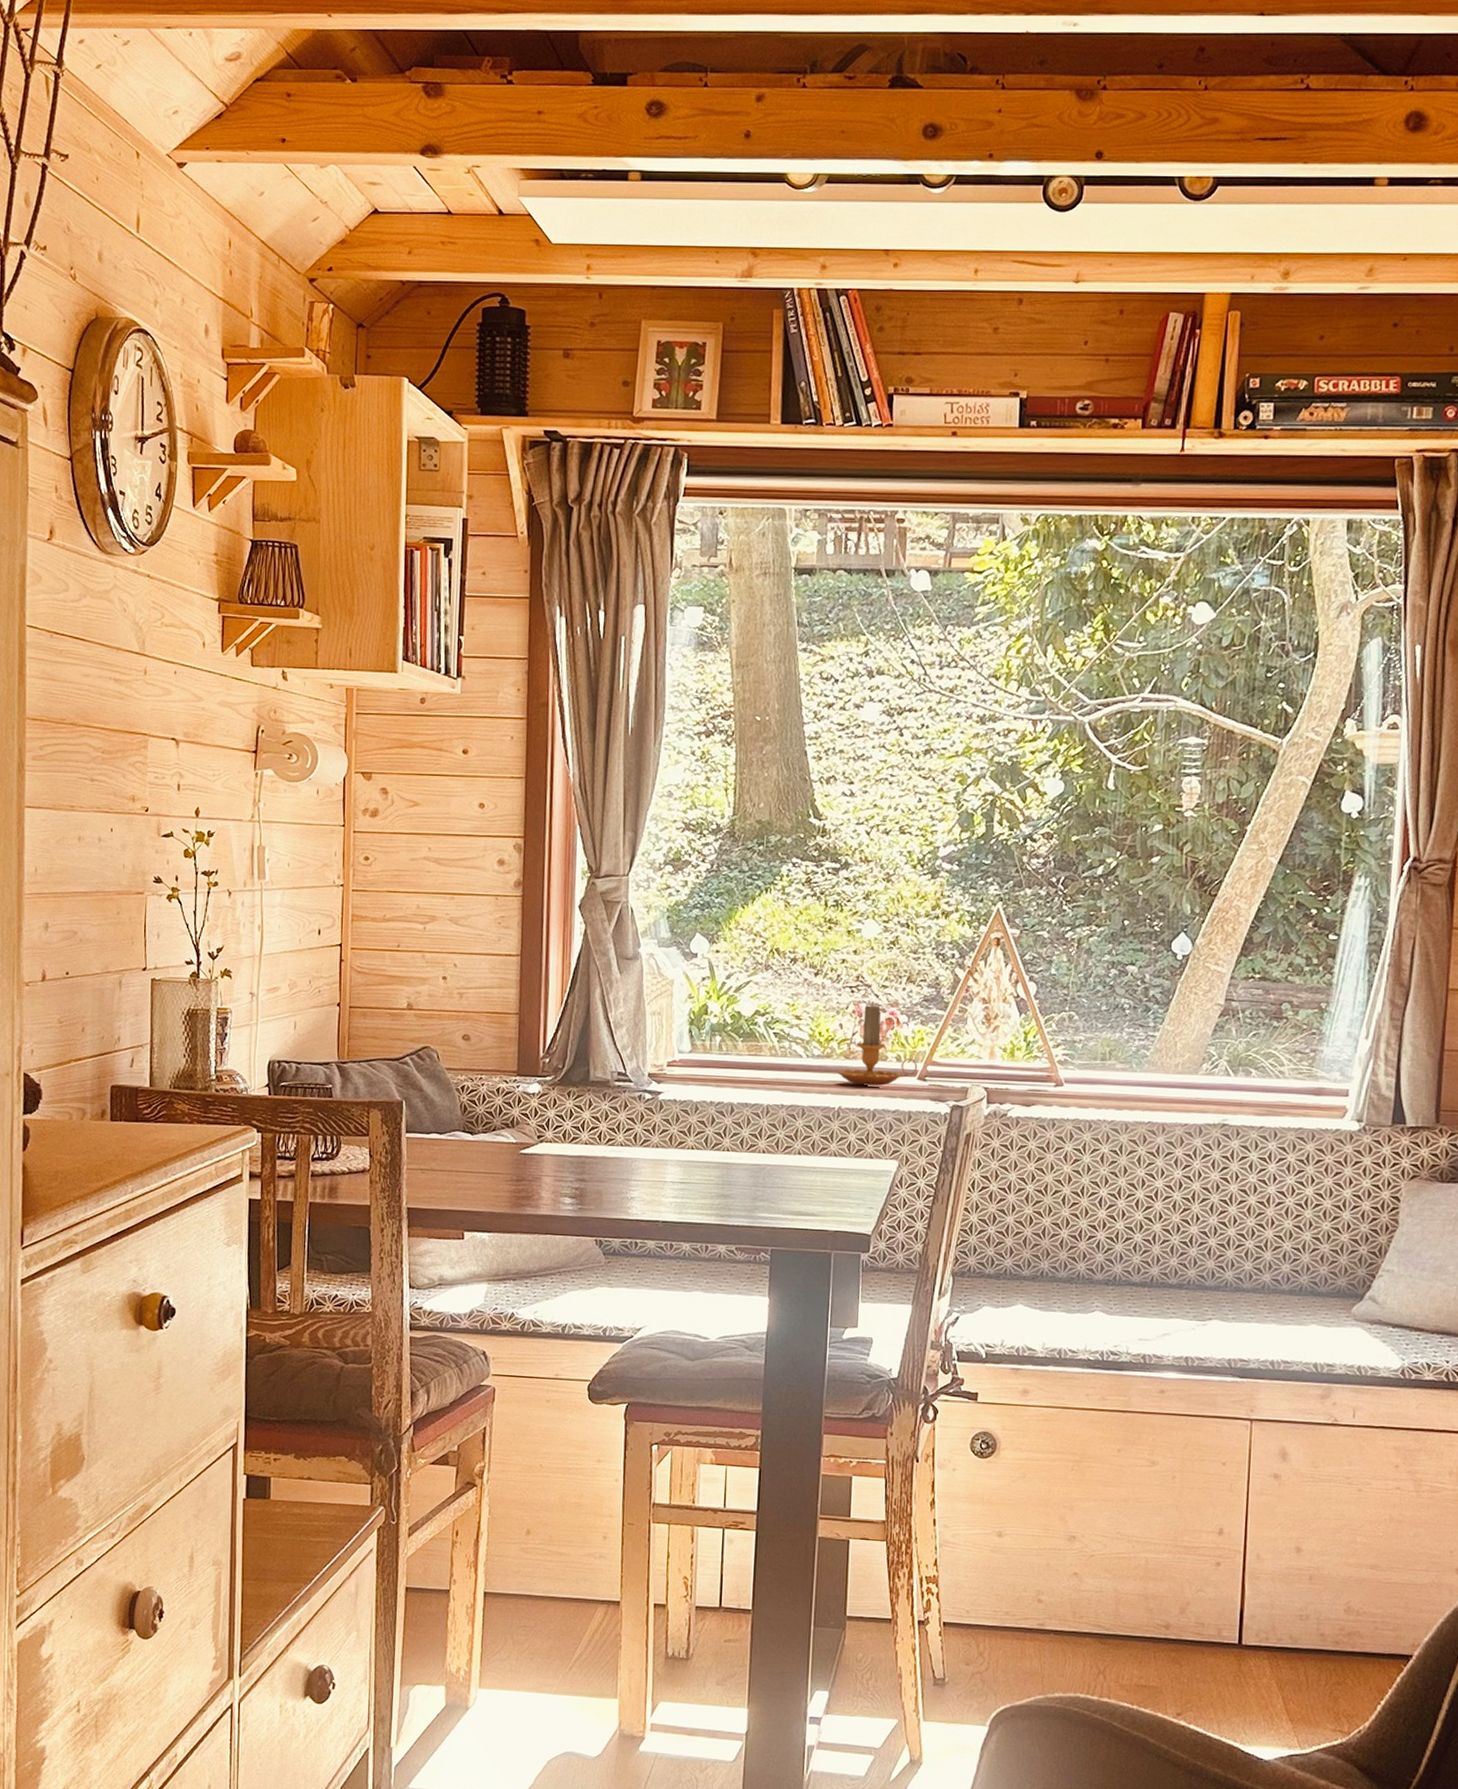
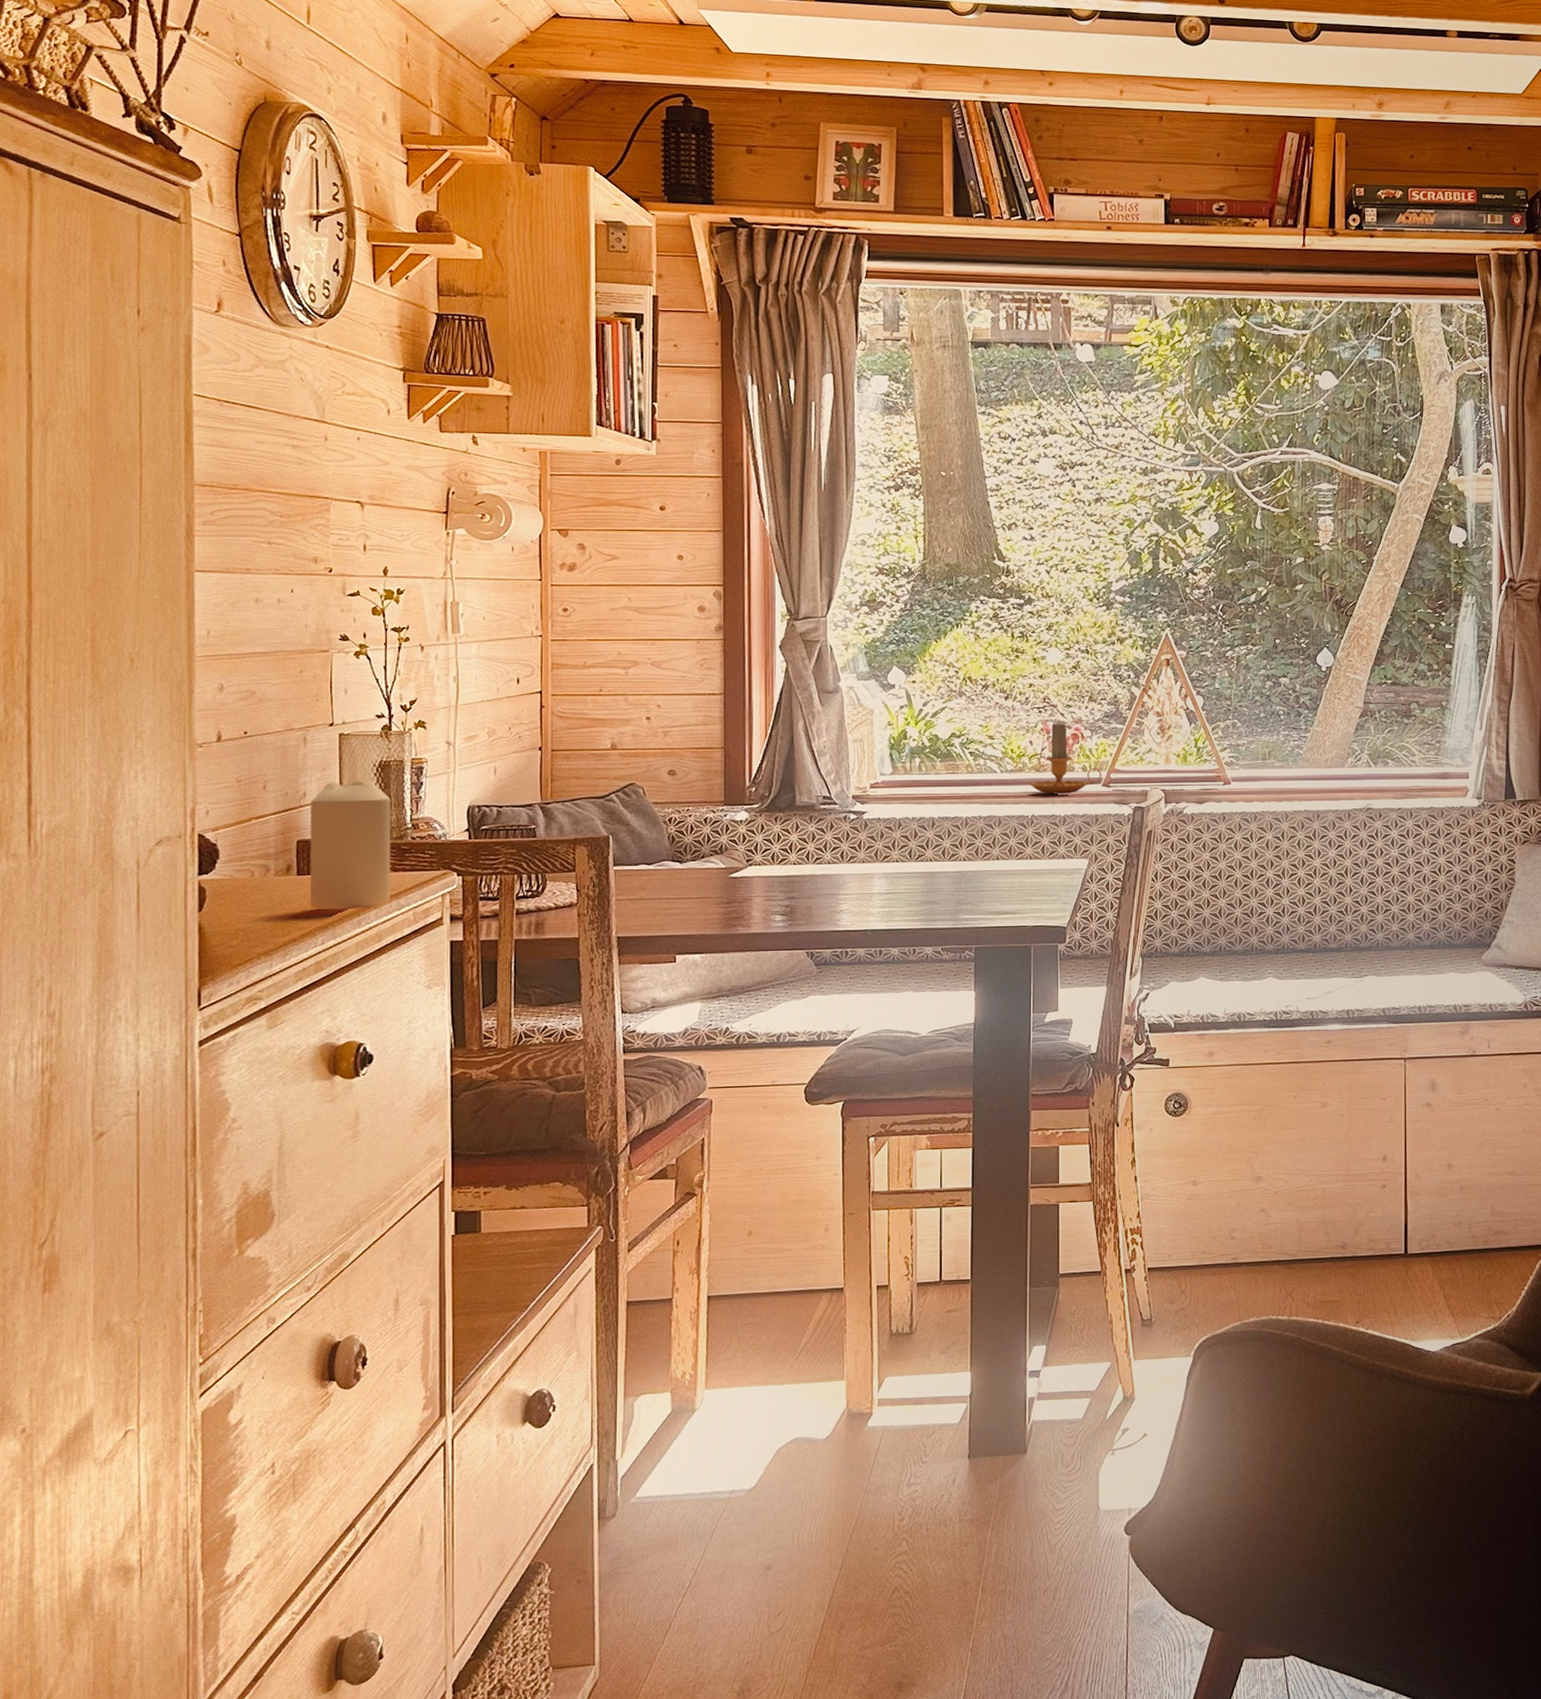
candle: none [122,1027,197,1159] -> present [309,781,391,909]

